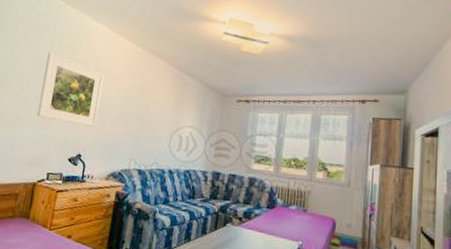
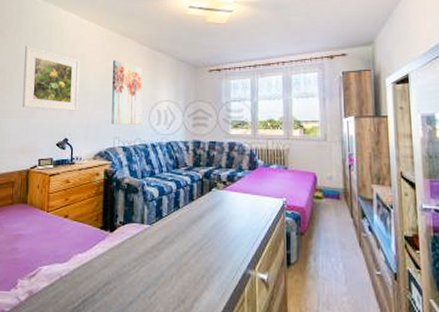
wall art: none [129,78,168,148] -> present [111,60,143,124]

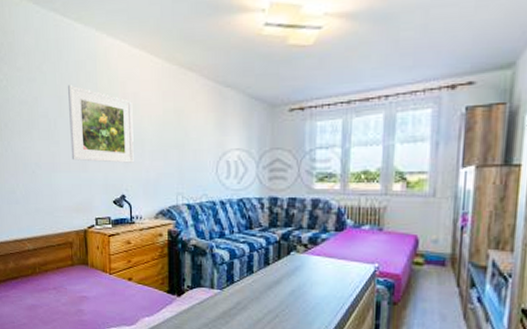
wall art: present [111,60,143,124] -> none [171,99,208,178]

